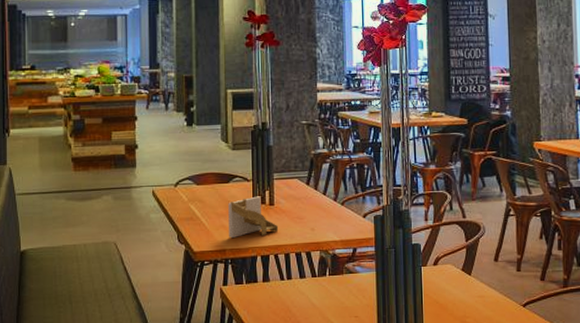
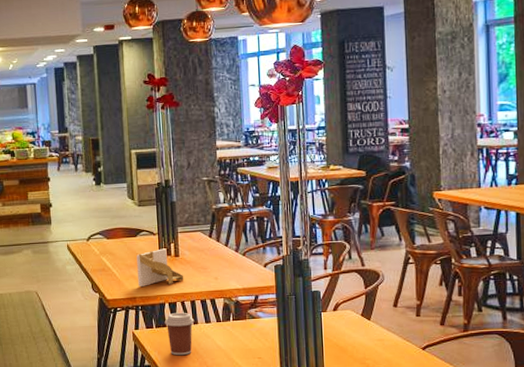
coffee cup: none [255,266,288,315] -> present [164,312,195,356]

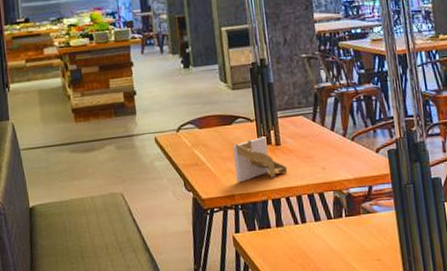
coffee cup: present [164,312,195,356] -> none [268,209,303,262]

